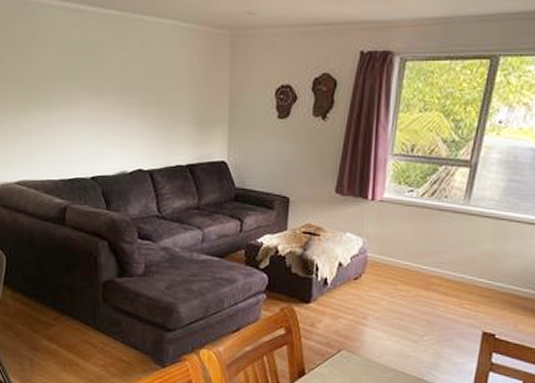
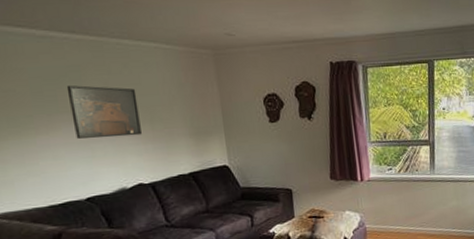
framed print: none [88,62,149,119] -> present [66,85,142,139]

